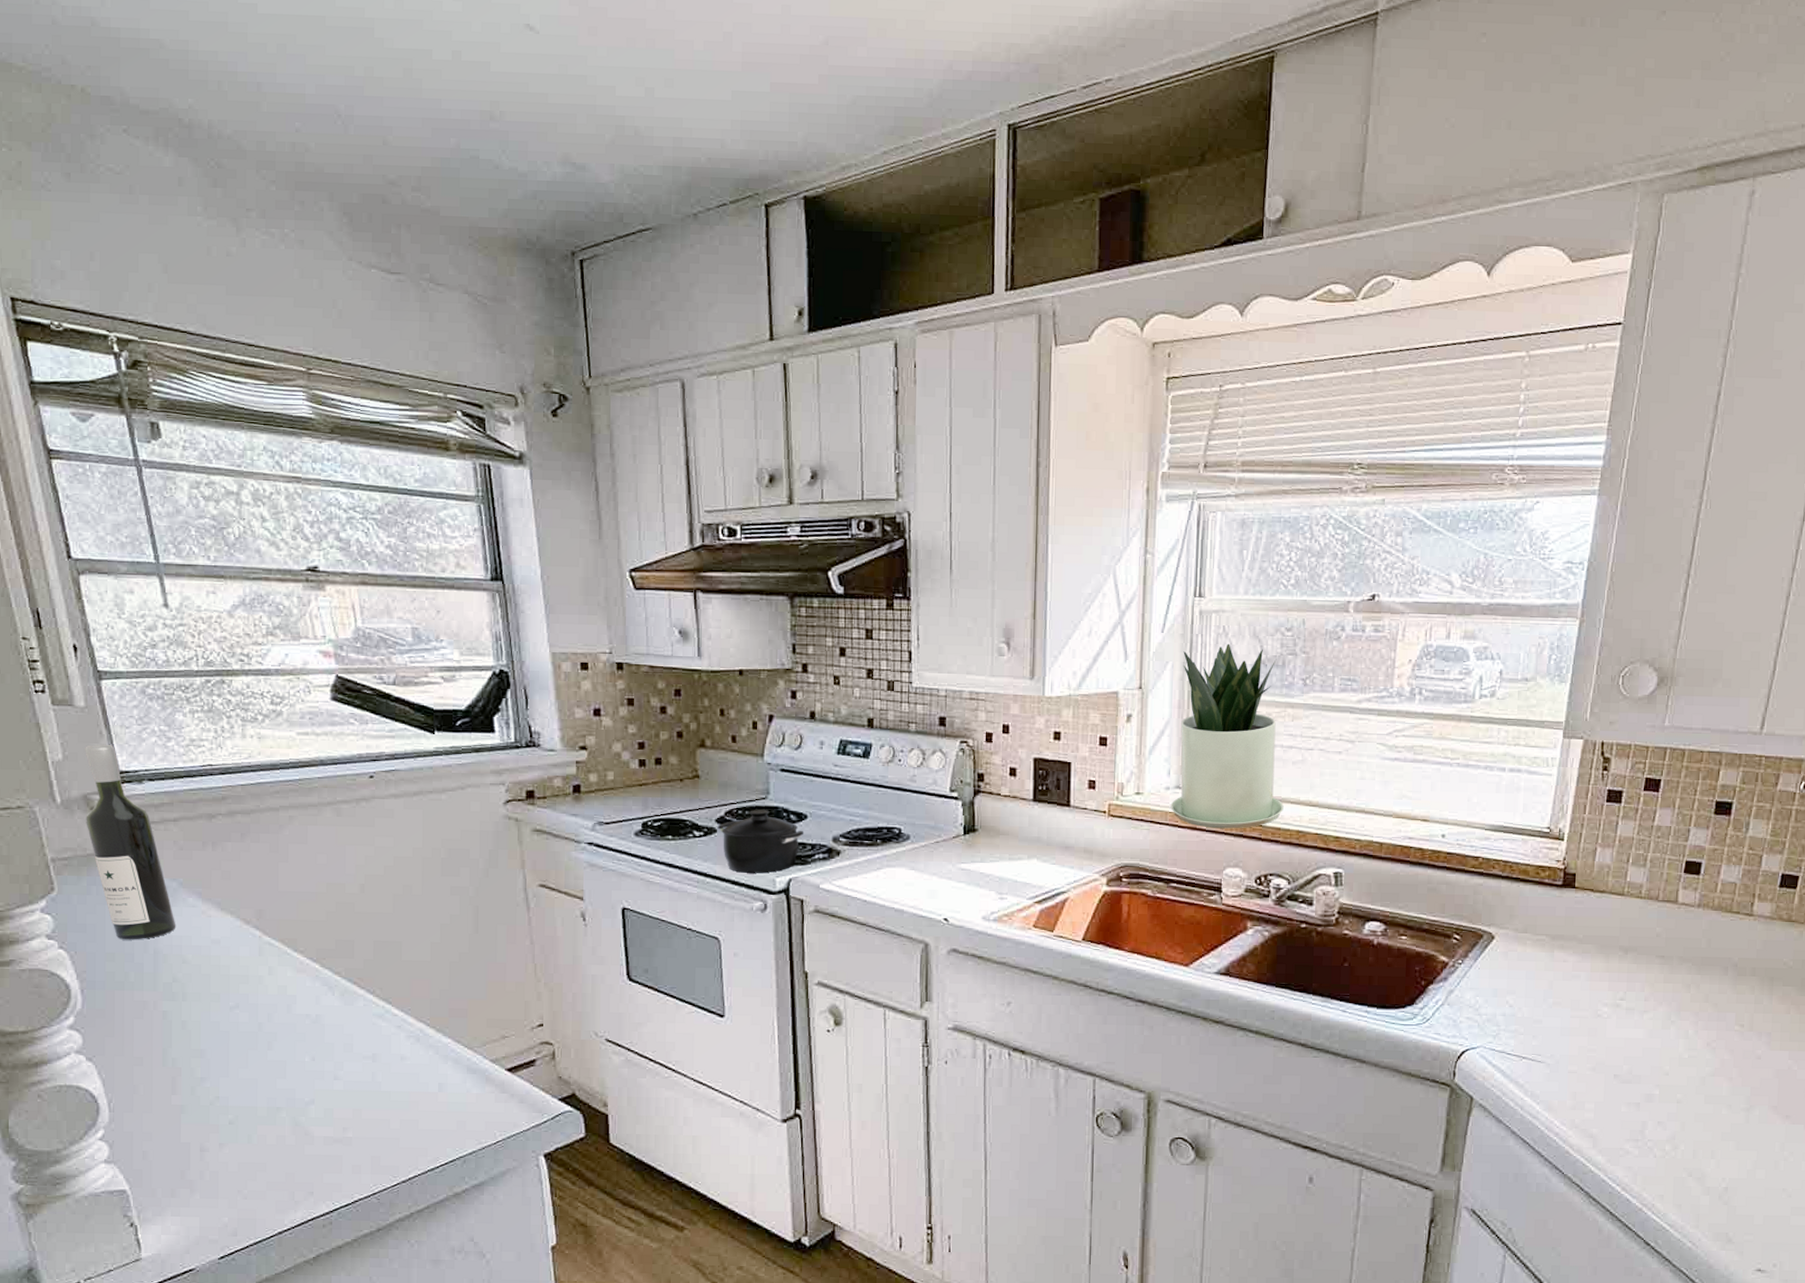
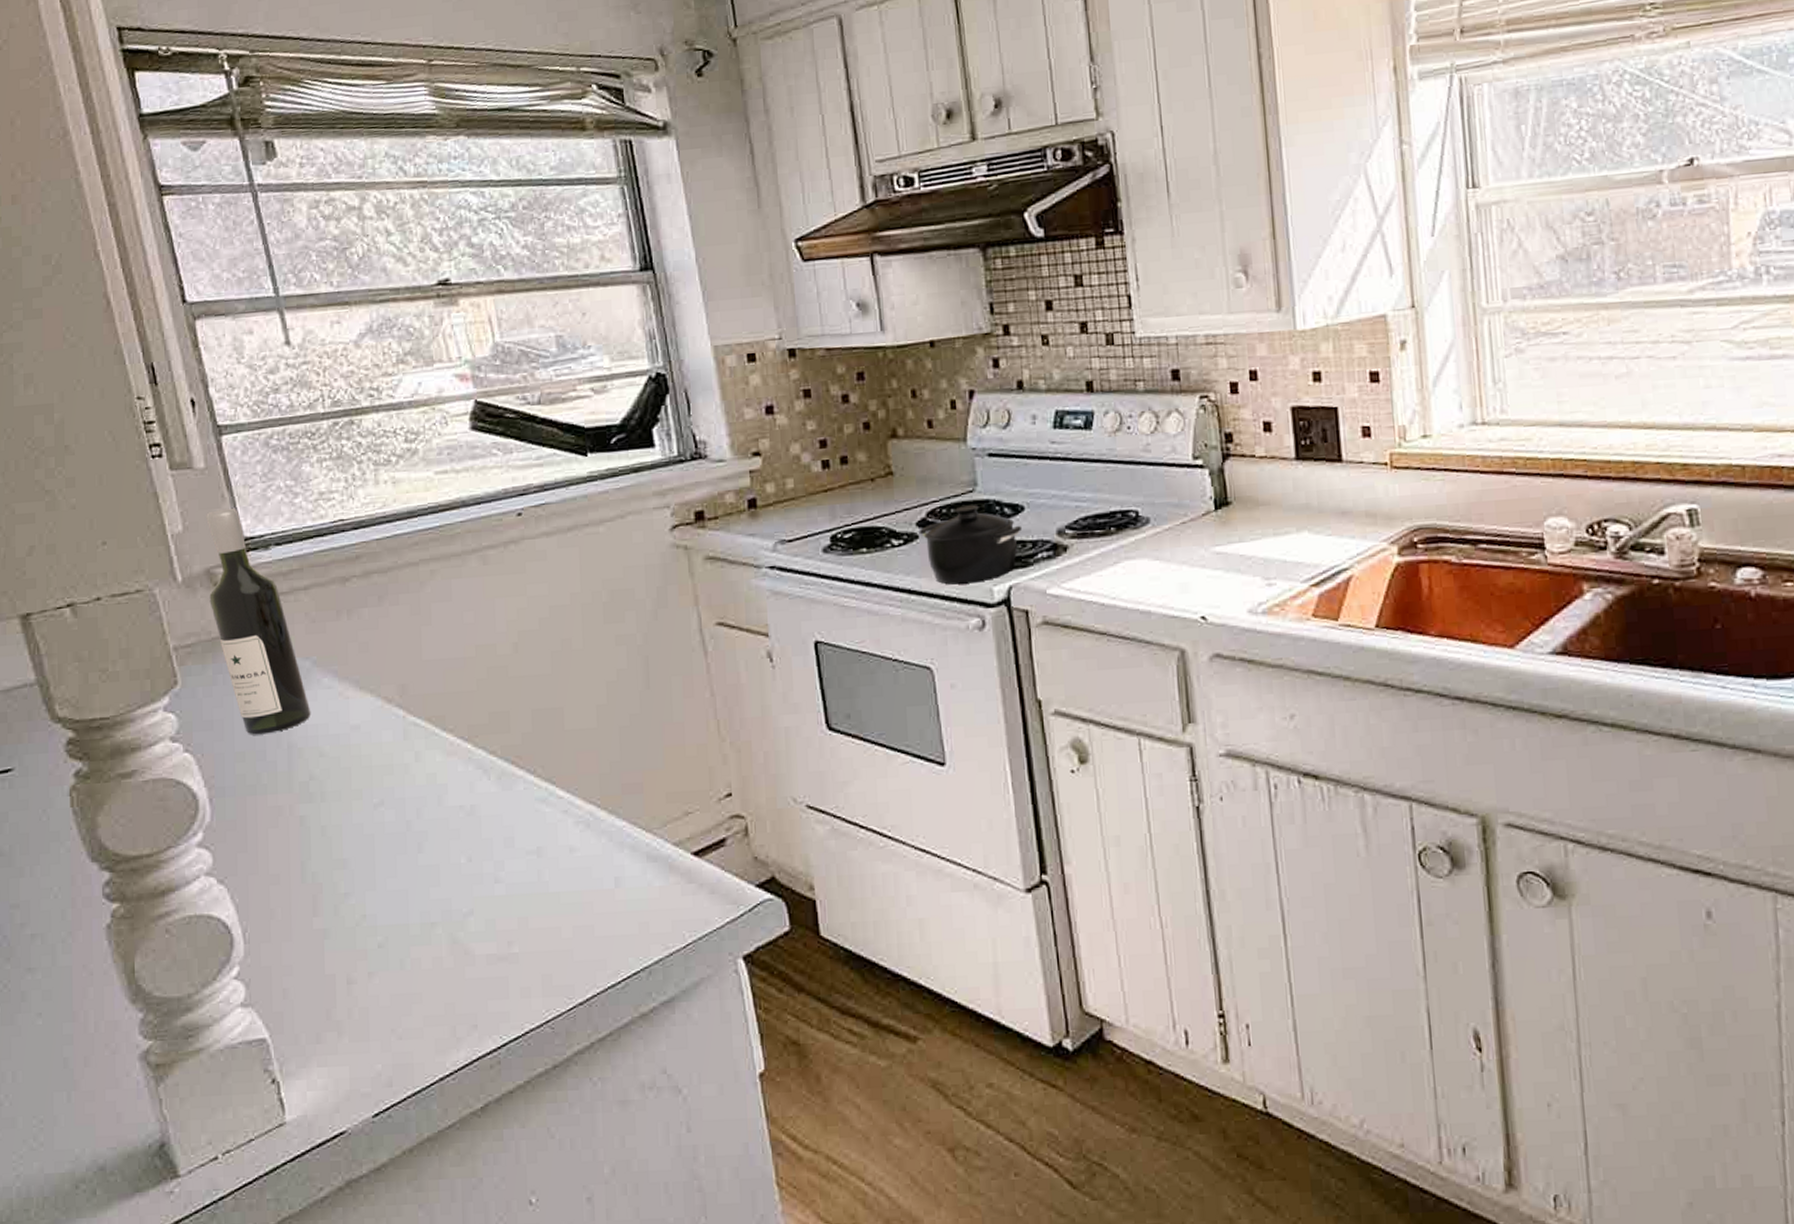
planter: present [1170,643,1284,829] -> none [1461,239,1611,470]

